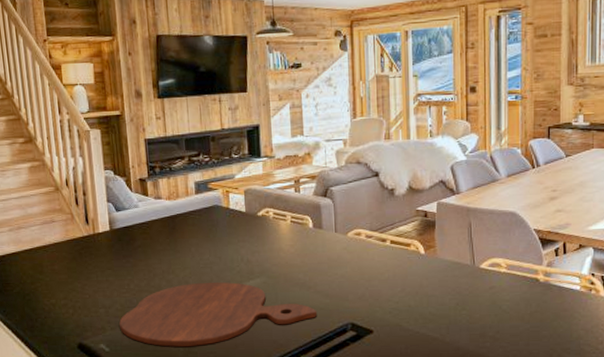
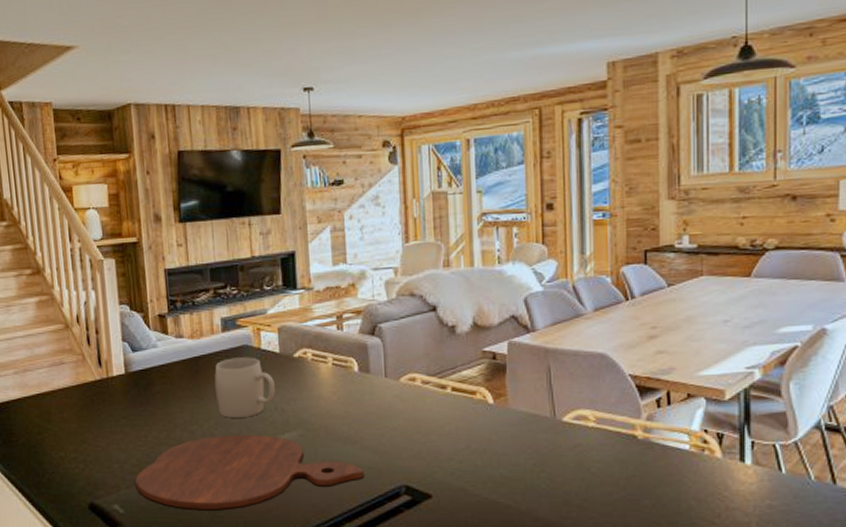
mug: none [188,215,242,268] -> present [214,357,275,418]

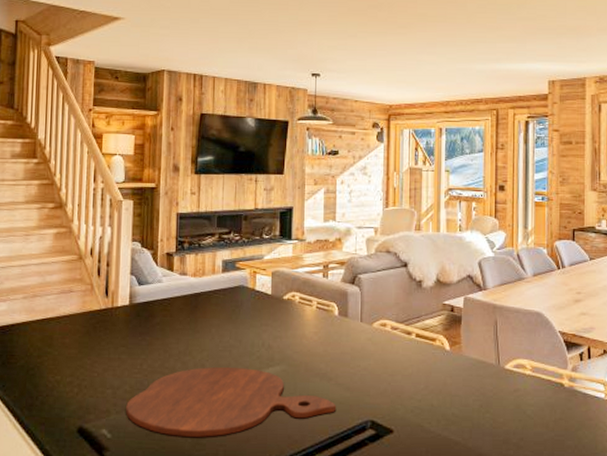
mug: present [214,357,275,418] -> none [210,296,264,351]

